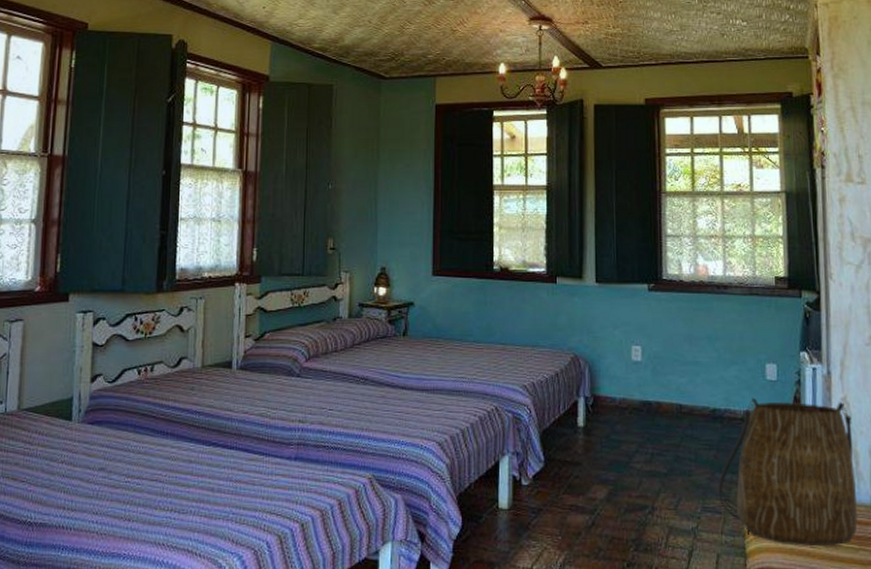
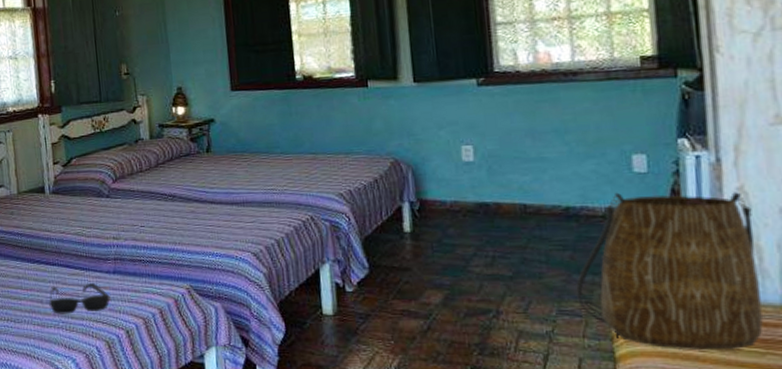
glasses: none [220,469,288,505] -> present [49,282,111,315]

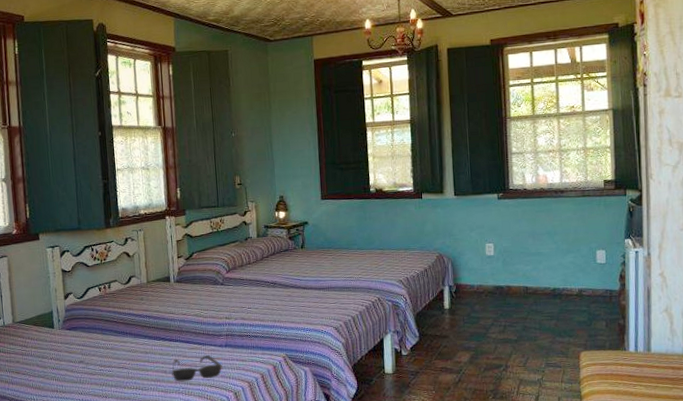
tote bag: present [575,192,763,349] -> none [557,276,672,388]

